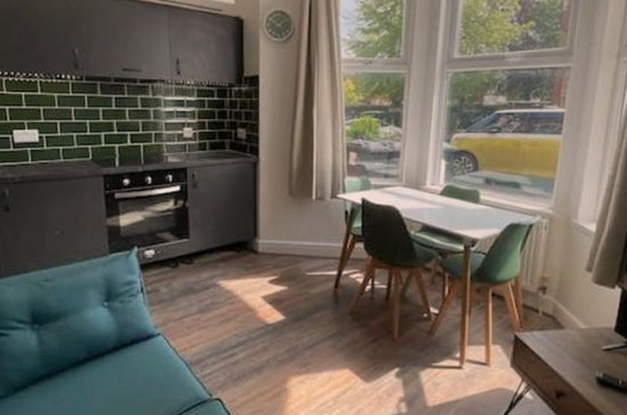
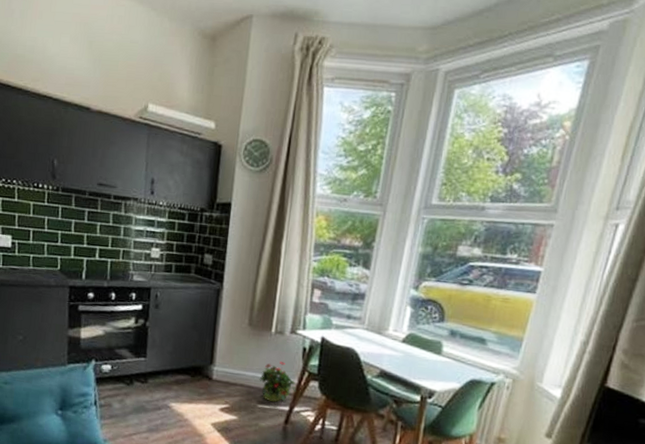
potted plant: none [305,227,343,268] -> present [259,362,296,402]

